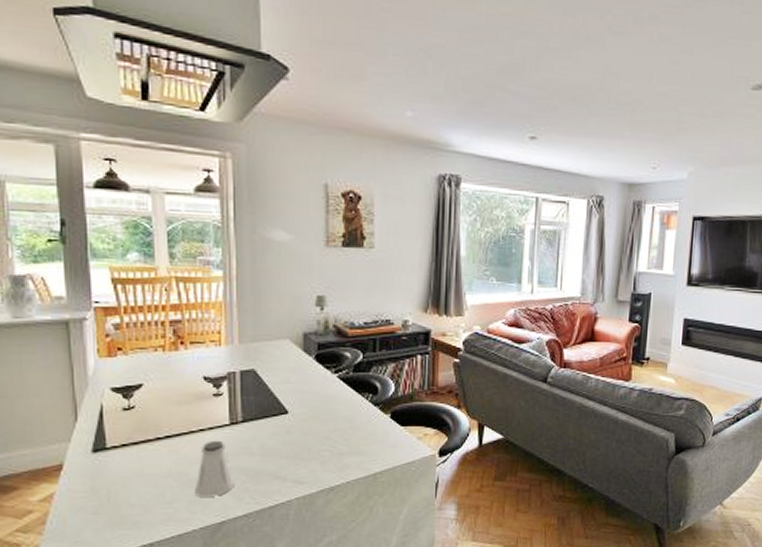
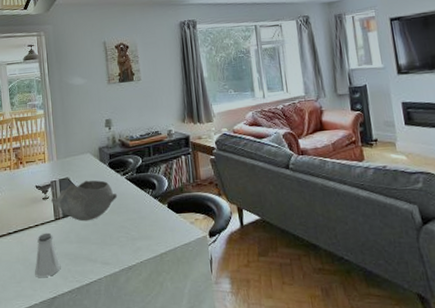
bowl: none [225,375,324,429] -> present [50,180,118,222]

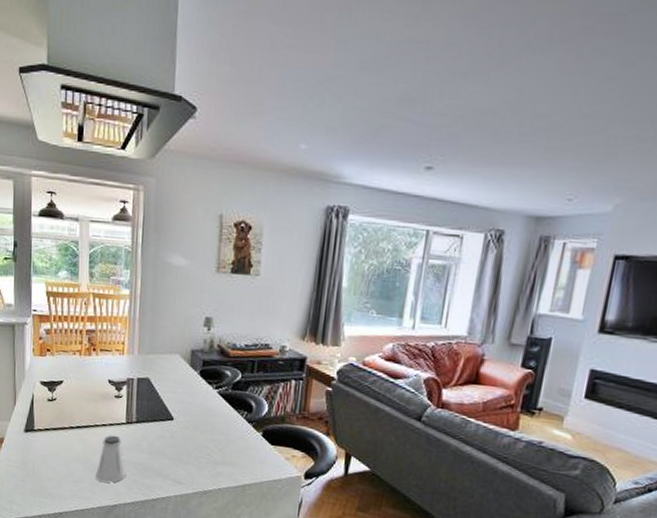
bowl: present [50,180,118,222] -> none [124,385,205,433]

